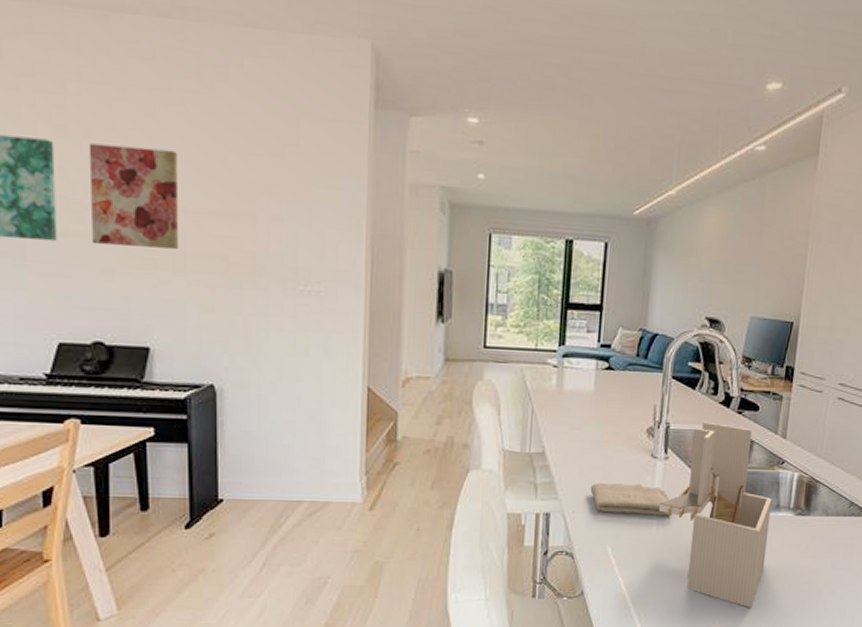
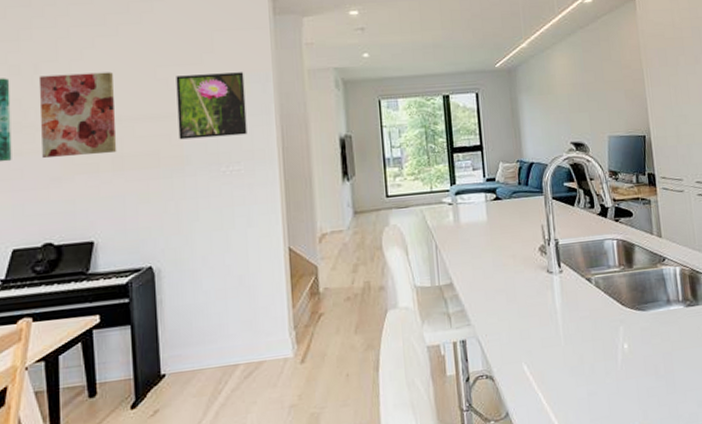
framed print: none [251,168,333,251] -> present [176,72,247,140]
washcloth: present [590,483,673,516] -> none [498,299,576,332]
utensil holder: present [659,421,772,608] -> none [563,232,669,404]

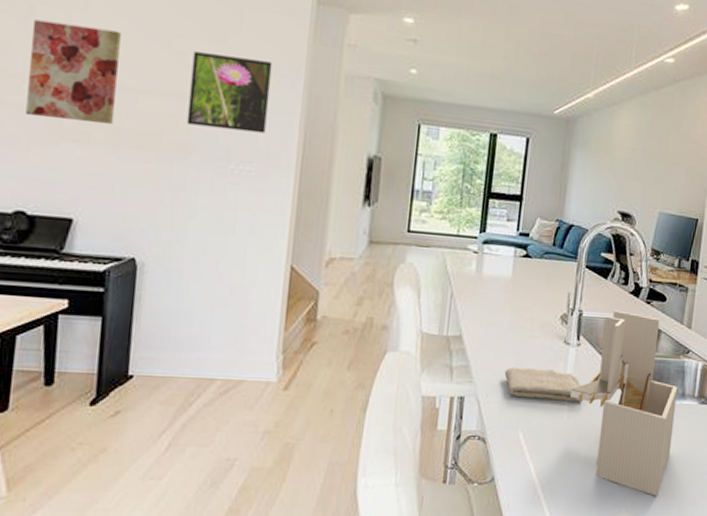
washcloth: none [498,299,576,332] -> present [504,368,584,402]
utensil holder: none [563,232,669,404] -> present [570,310,678,496]

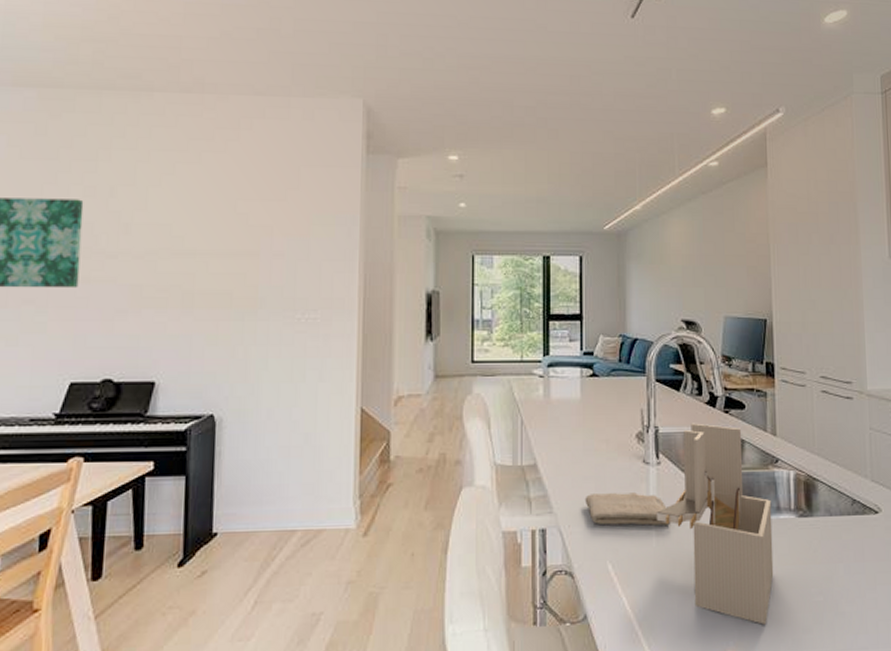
wall art: present [26,19,121,124] -> none [110,200,191,289]
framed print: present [186,51,273,134] -> none [254,211,330,281]

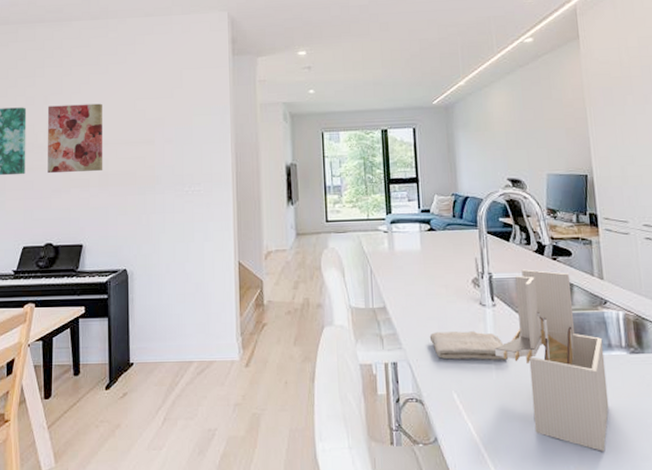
wall art: none [110,200,191,289] -> present [47,103,103,174]

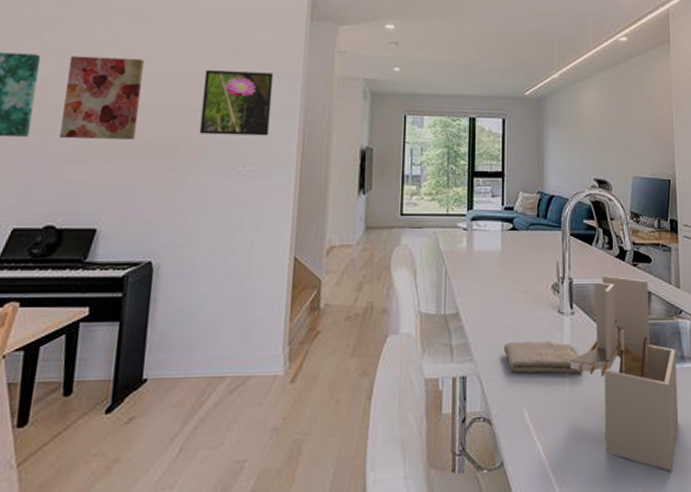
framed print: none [151,105,207,162] -> present [199,70,274,136]

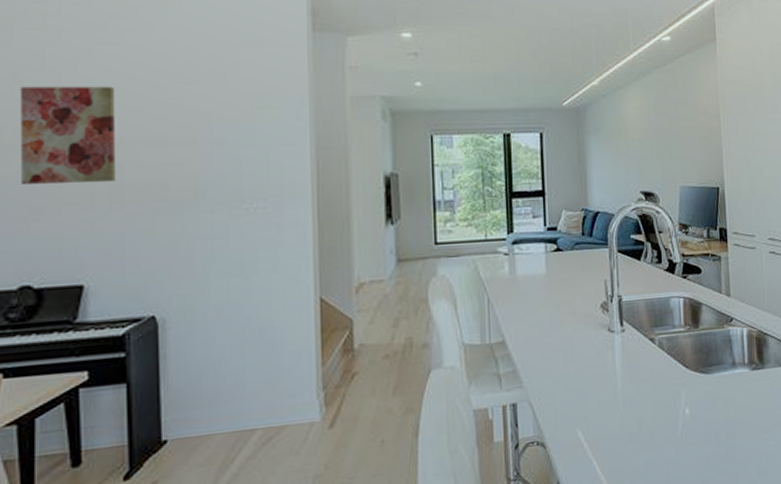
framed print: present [199,70,274,136] -> none [192,95,276,170]
washcloth: present [503,341,584,374] -> none [553,360,637,395]
utensil holder: present [571,275,679,471] -> none [623,289,731,472]

